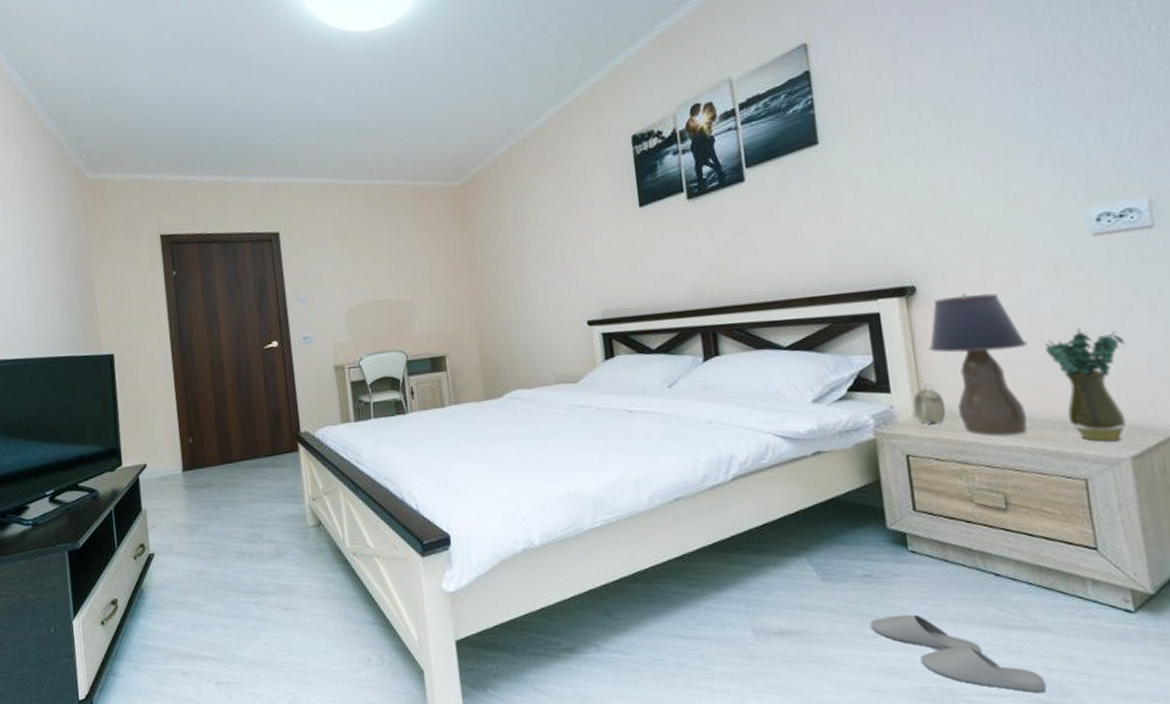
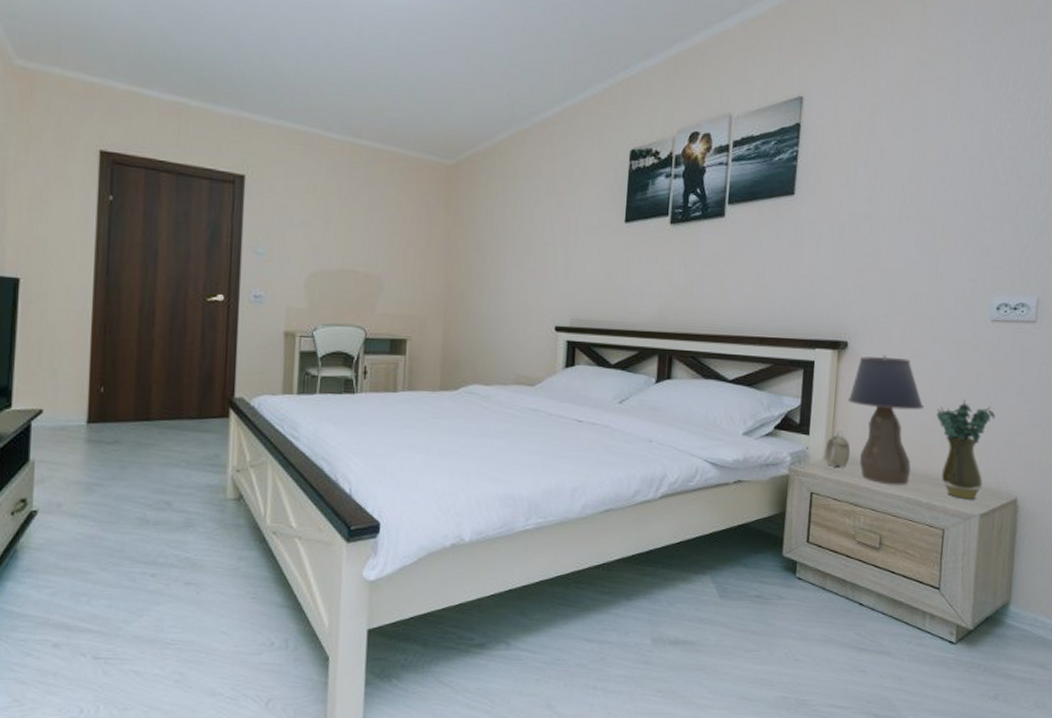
slippers: present [870,614,1046,692] -> none [752,633,879,706]

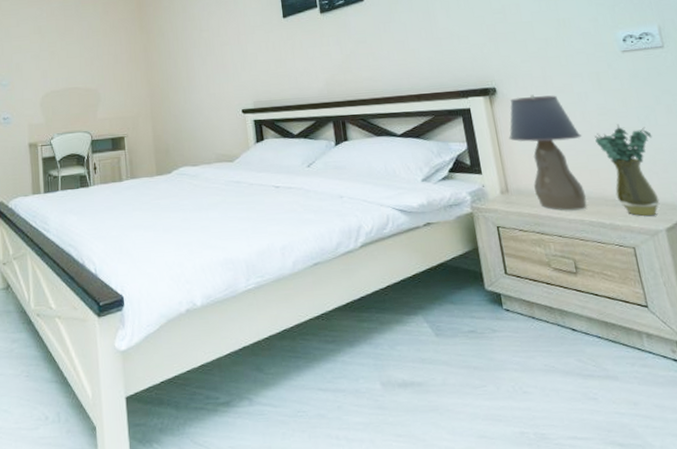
alarm clock: present [824,431,851,468] -> none [499,167,525,201]

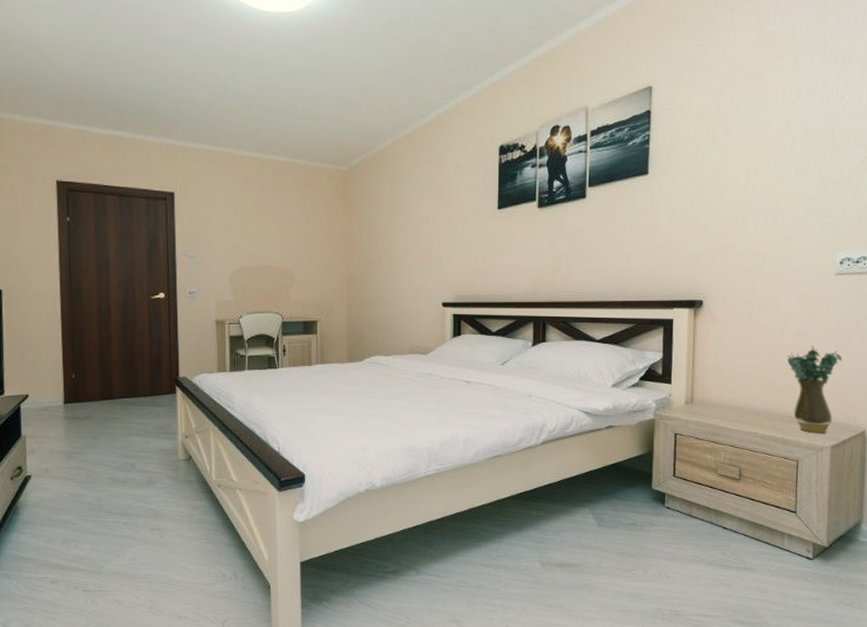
table lamp: present [509,94,587,211] -> none [705,310,775,424]

